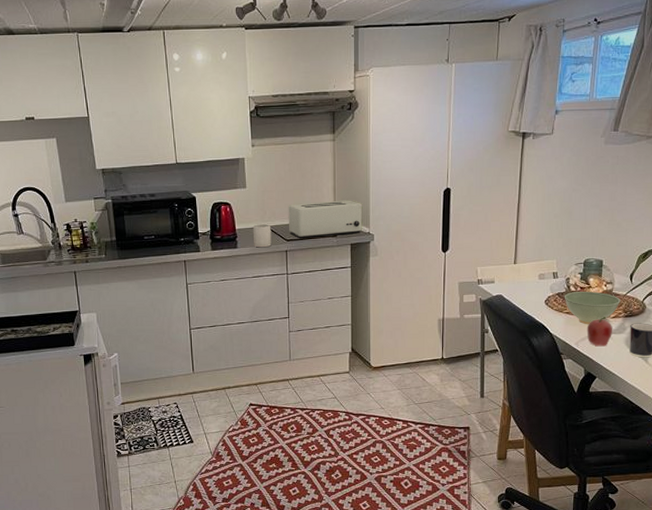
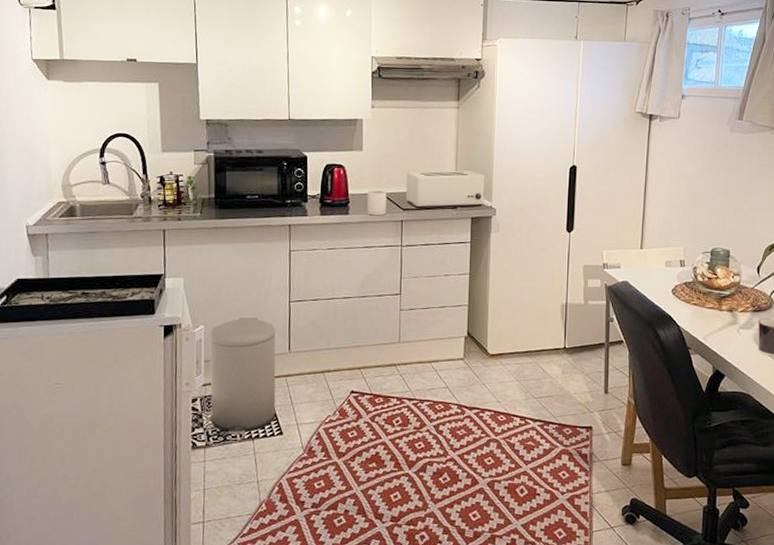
pedal bin: none [123,344,186,444] -> present [209,317,276,435]
bowl: present [564,291,621,325] -> none [691,282,748,318]
fruit: present [586,317,613,347] -> none [714,310,741,342]

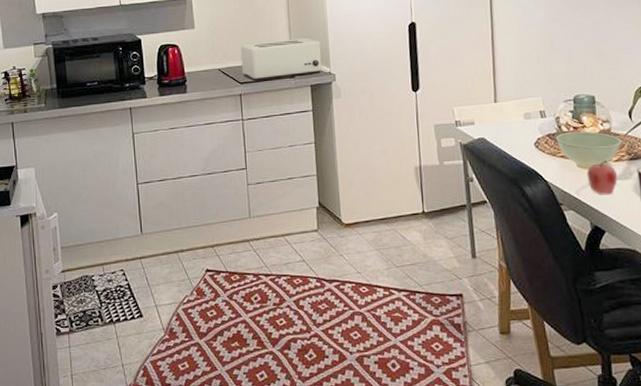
pedal bin: present [209,317,276,435] -> none [64,202,135,319]
mug: present [366,190,387,216] -> none [203,66,224,92]
bowl: none [691,282,748,318] -> present [555,131,622,170]
fruit: none [714,310,741,342] -> present [586,160,618,195]

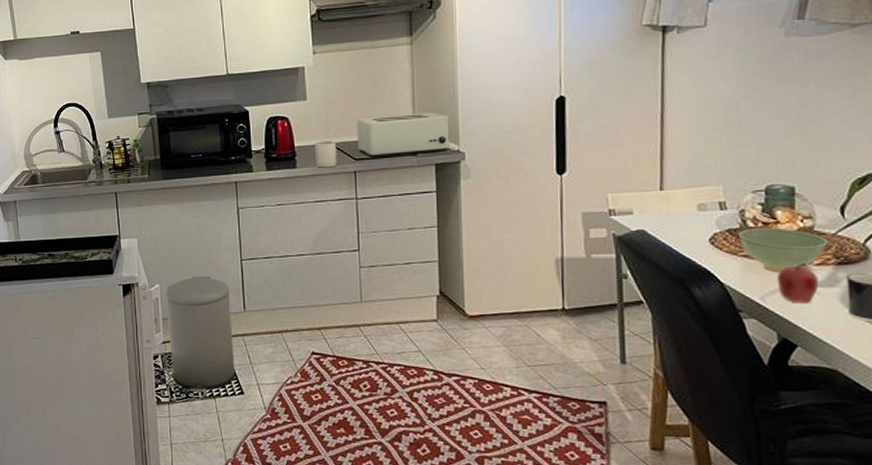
pedal bin: none [64,202,135,319] -> present [165,276,236,393]
mug: none [203,66,224,92] -> present [314,141,337,168]

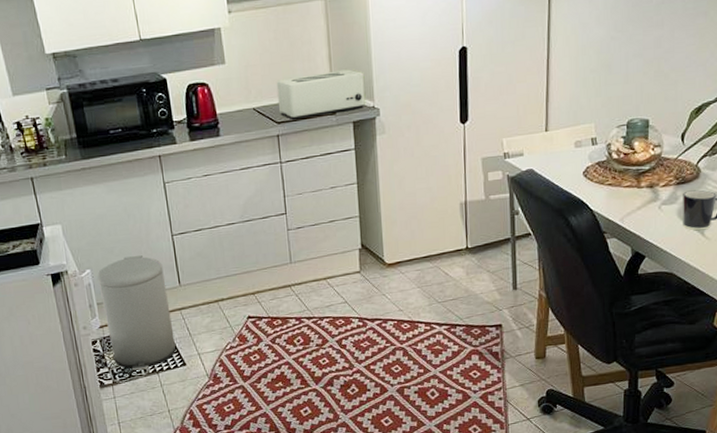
mug: present [314,141,337,168] -> none [236,105,260,134]
bowl: present [738,228,828,273] -> none [605,157,671,197]
fruit: present [776,263,820,304] -> none [632,186,663,221]

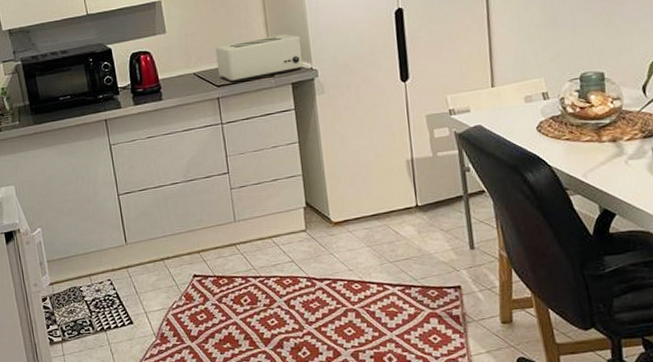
pedal bin: present [97,255,177,371] -> none [47,215,124,328]

